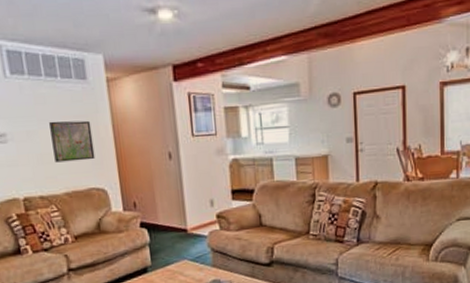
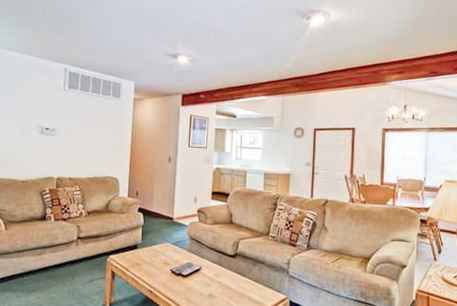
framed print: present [49,120,95,163] -> none [86,124,117,156]

